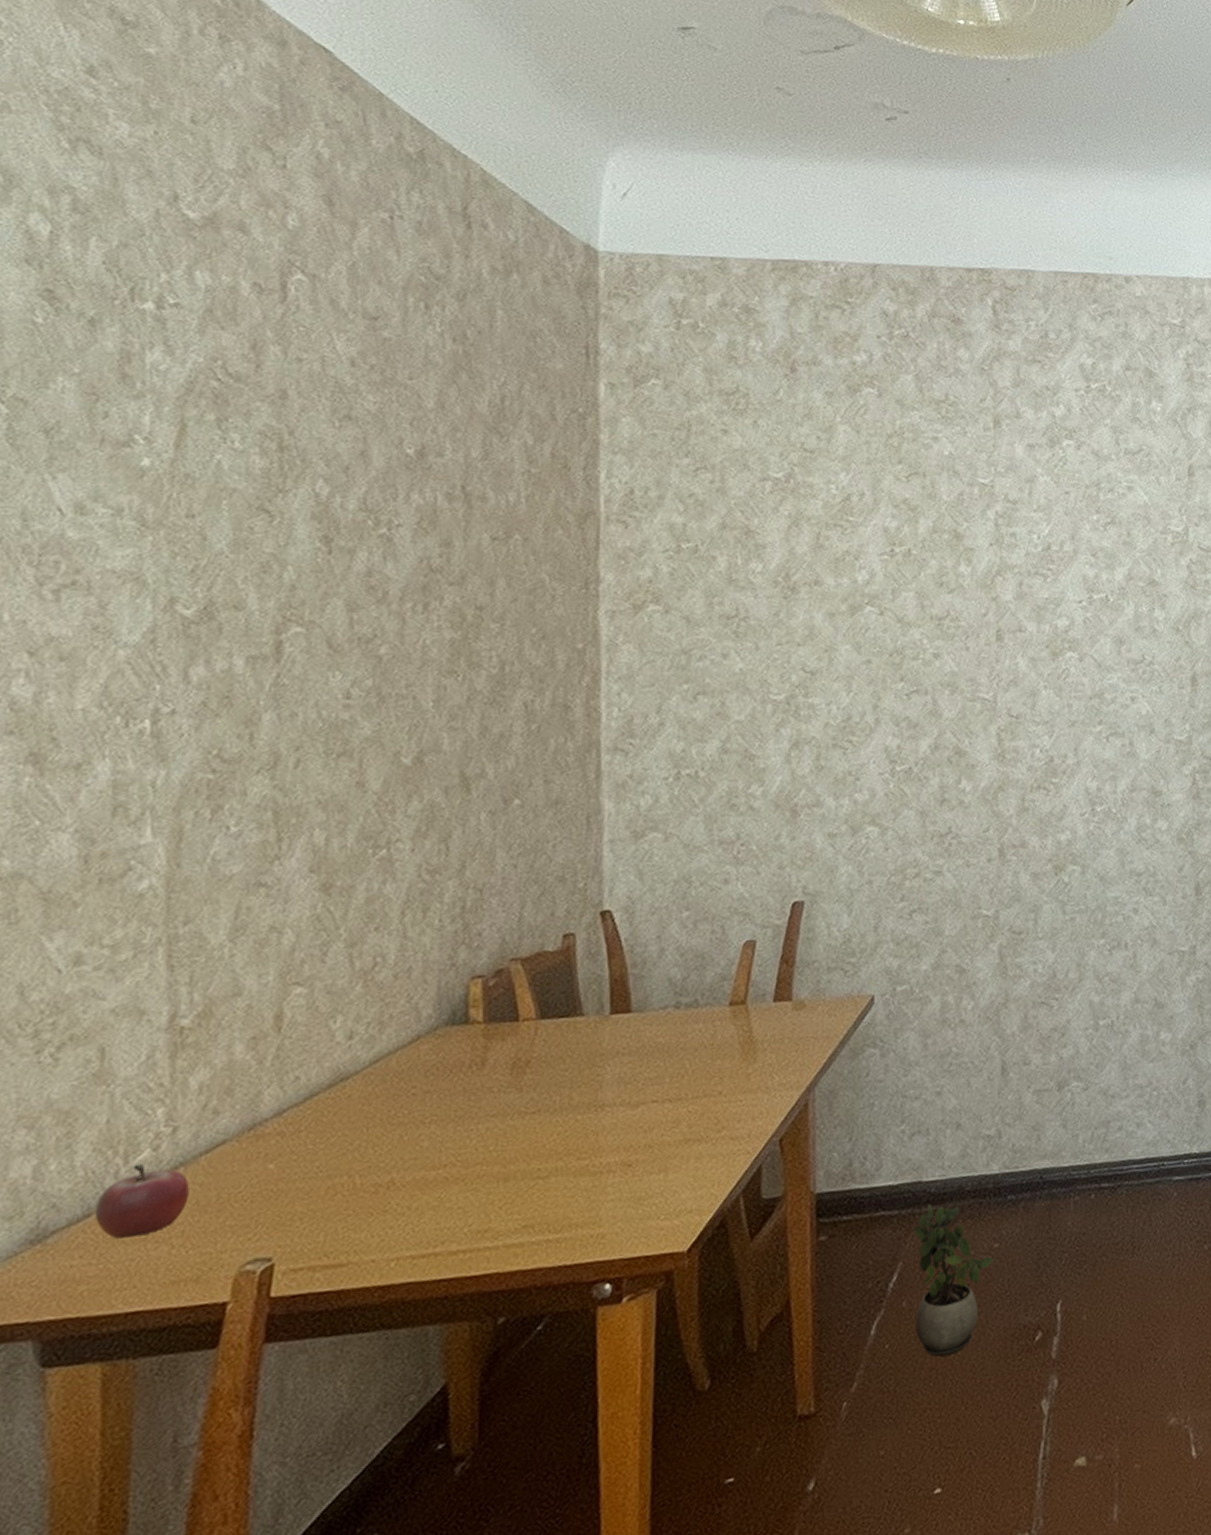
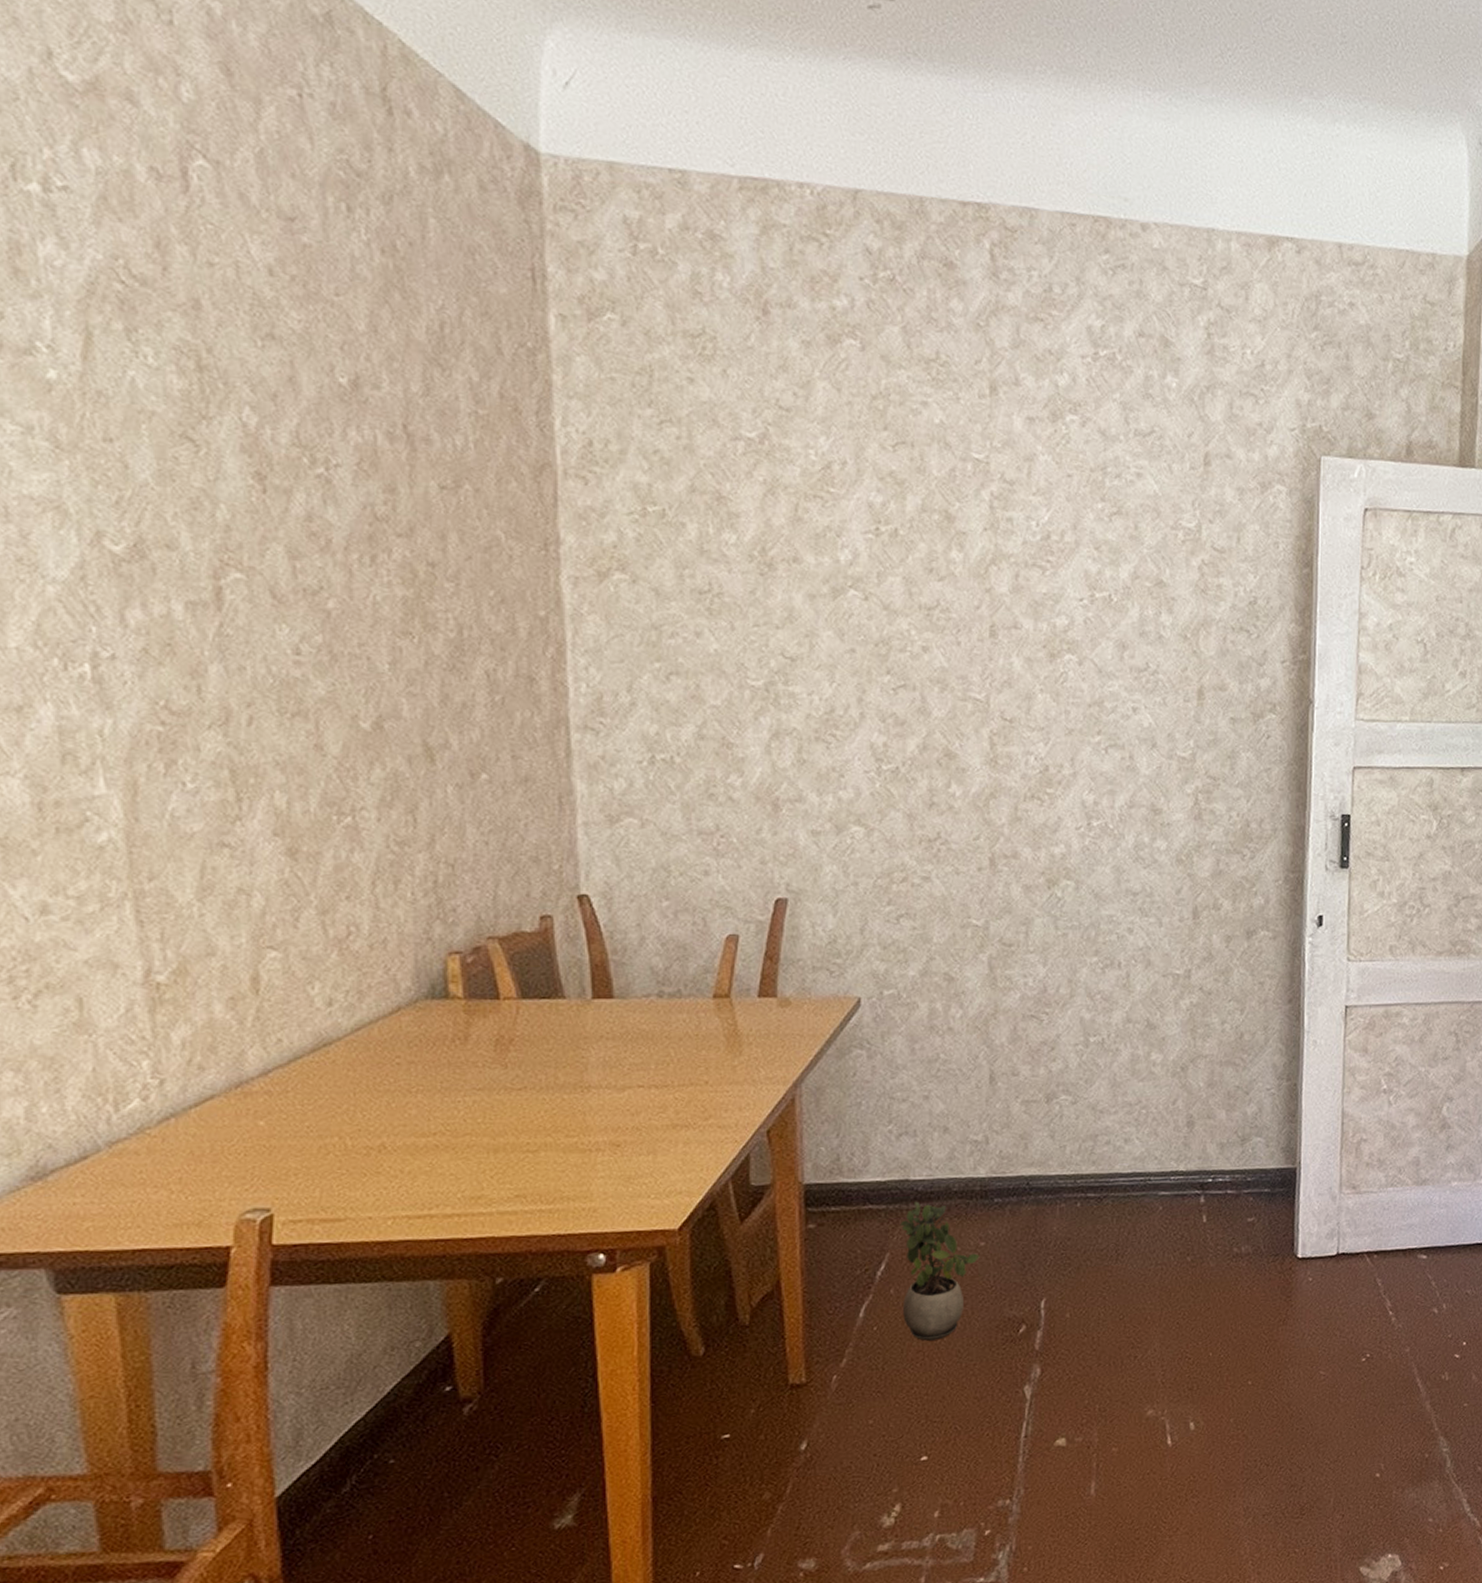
fruit: present [94,1164,190,1239] -> none [91,1112,183,1181]

